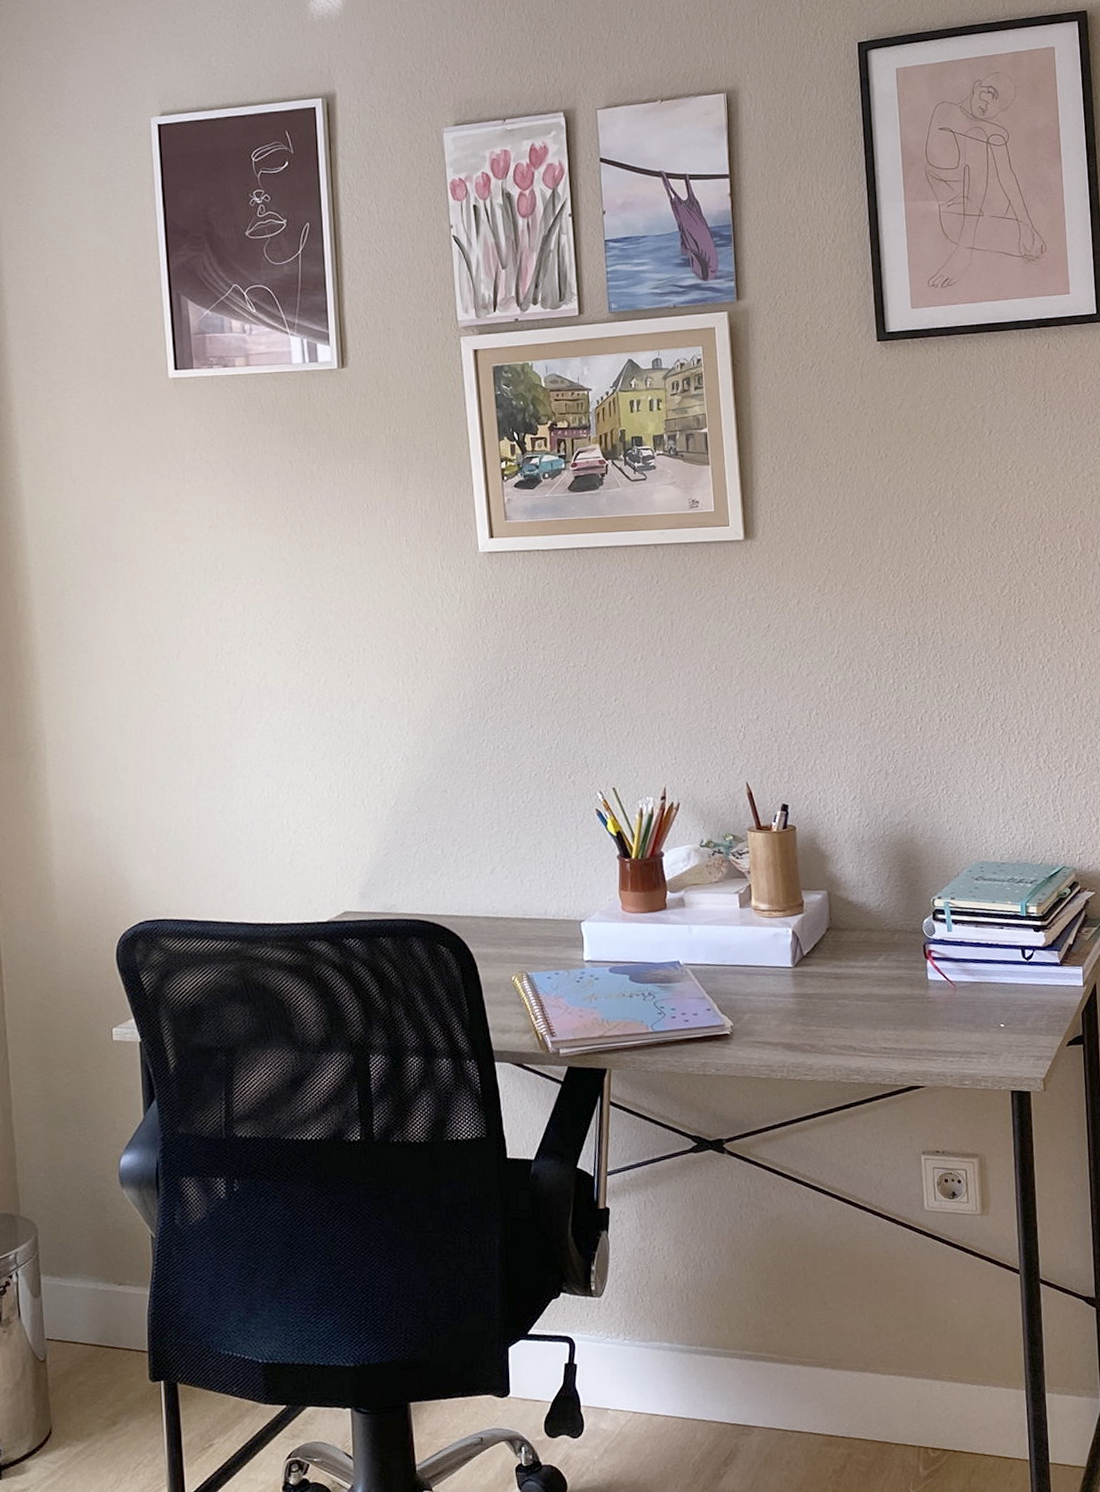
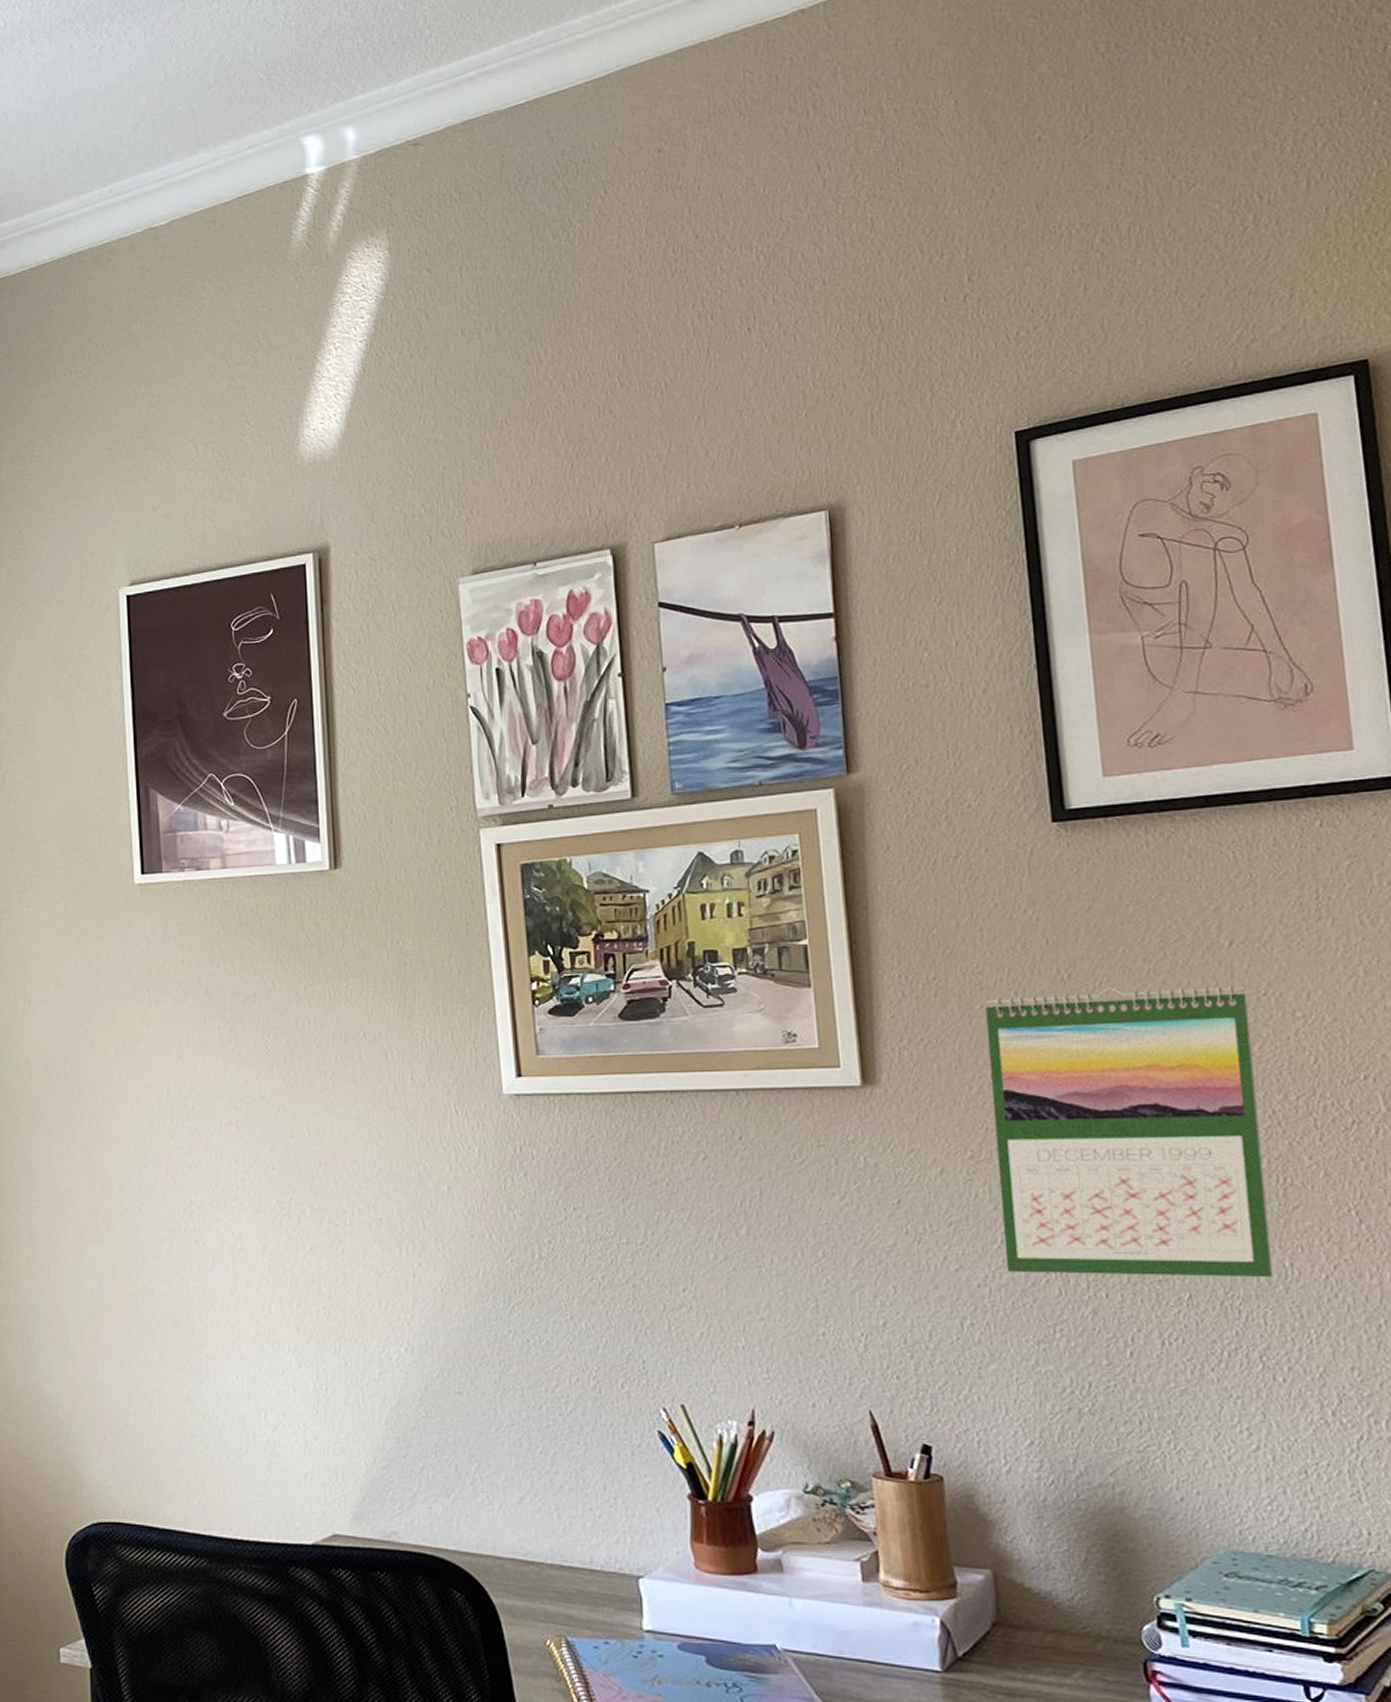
calendar: none [830,462,1010,675] -> present [985,985,1273,1278]

